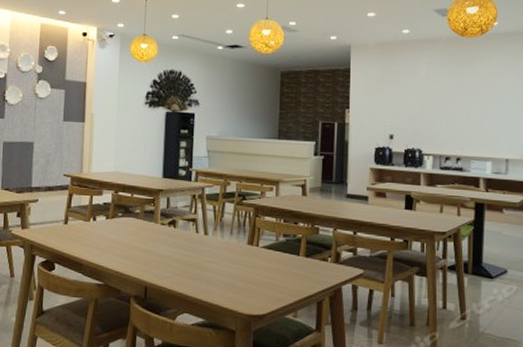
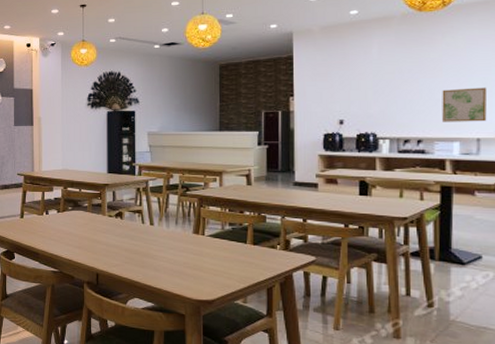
wall art: none [478,111,515,144] -> present [442,87,488,122]

